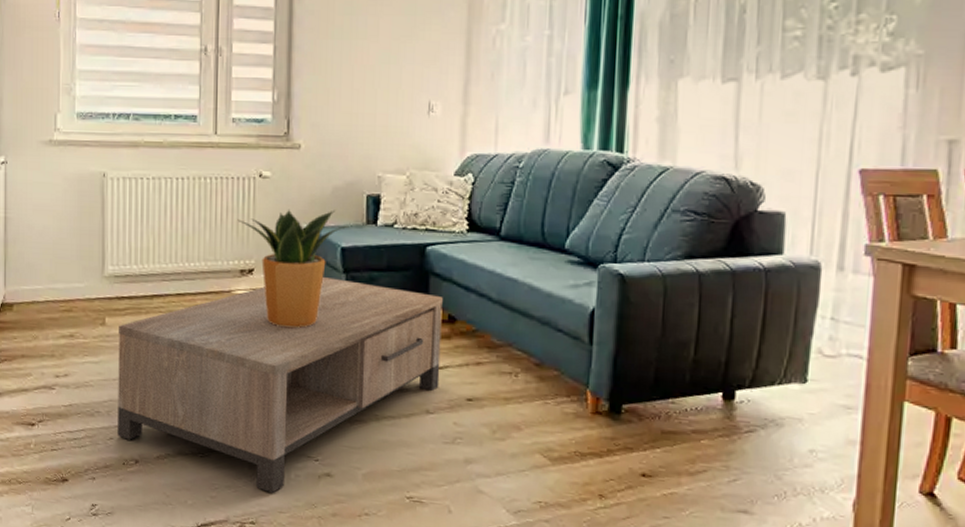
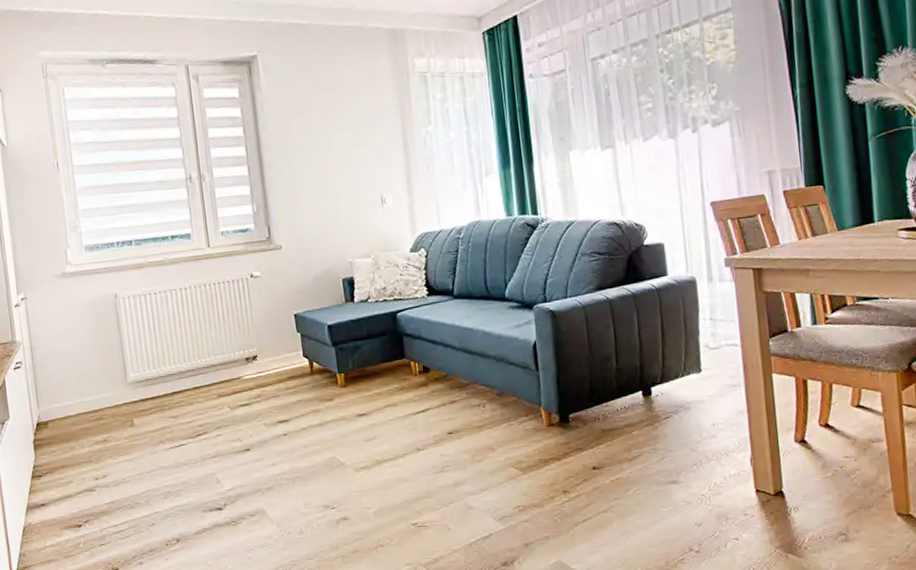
coffee table: present [117,276,443,493] -> none [146,351,424,544]
potted plant: present [237,209,349,329] -> none [237,295,332,401]

